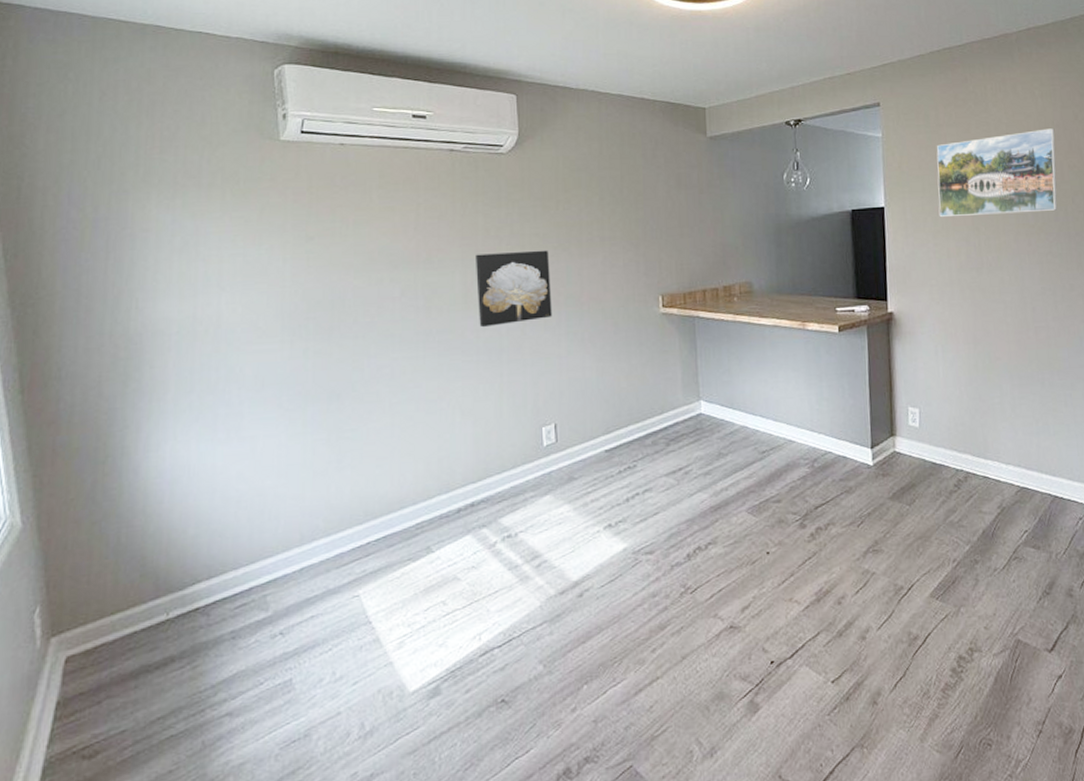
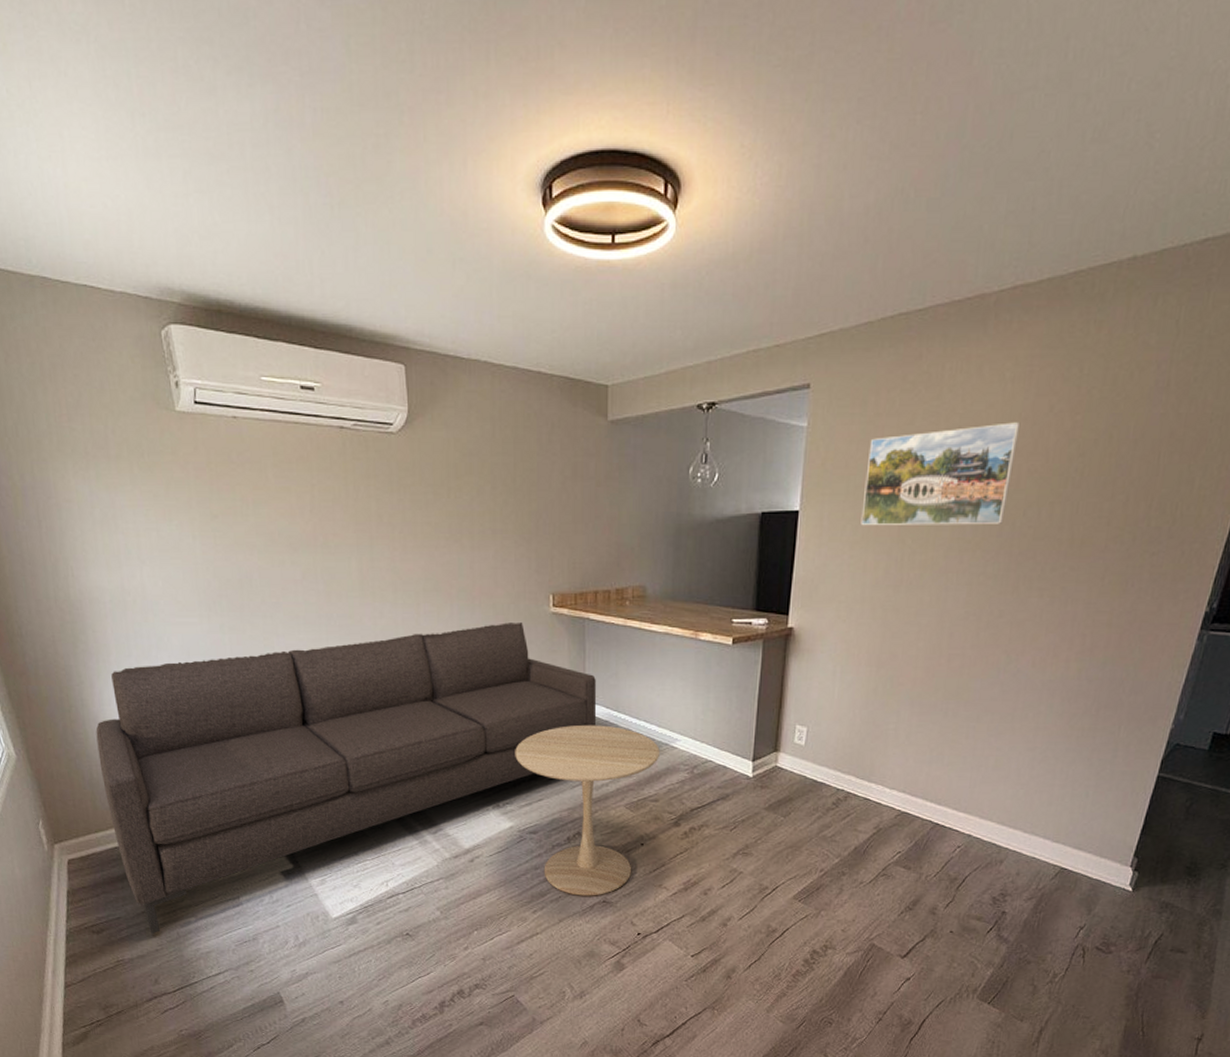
sofa: none [132,324,712,749] -> present [96,621,597,935]
wall art: present [476,250,553,328] -> none [370,540,445,615]
side table: none [627,424,778,624] -> present [515,724,660,896]

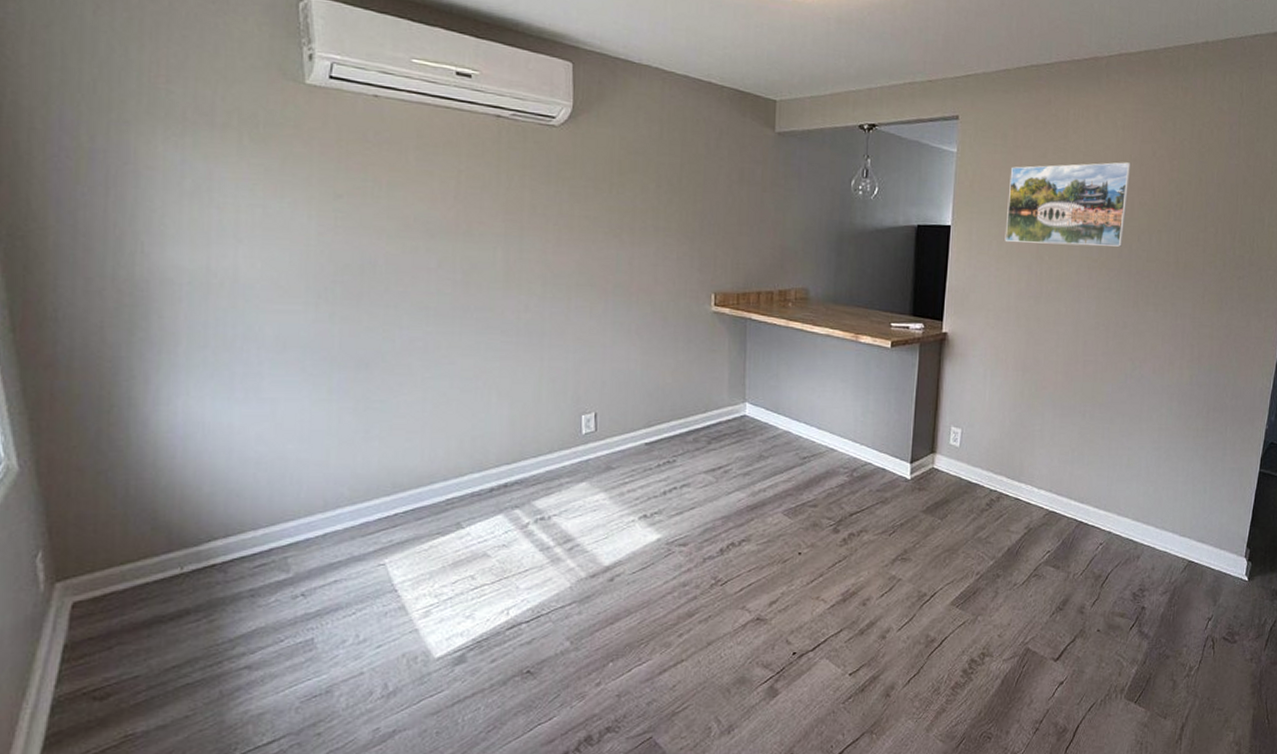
sofa: present [96,621,597,935] -> none [141,320,756,696]
side table: present [515,724,660,896] -> none [667,427,819,614]

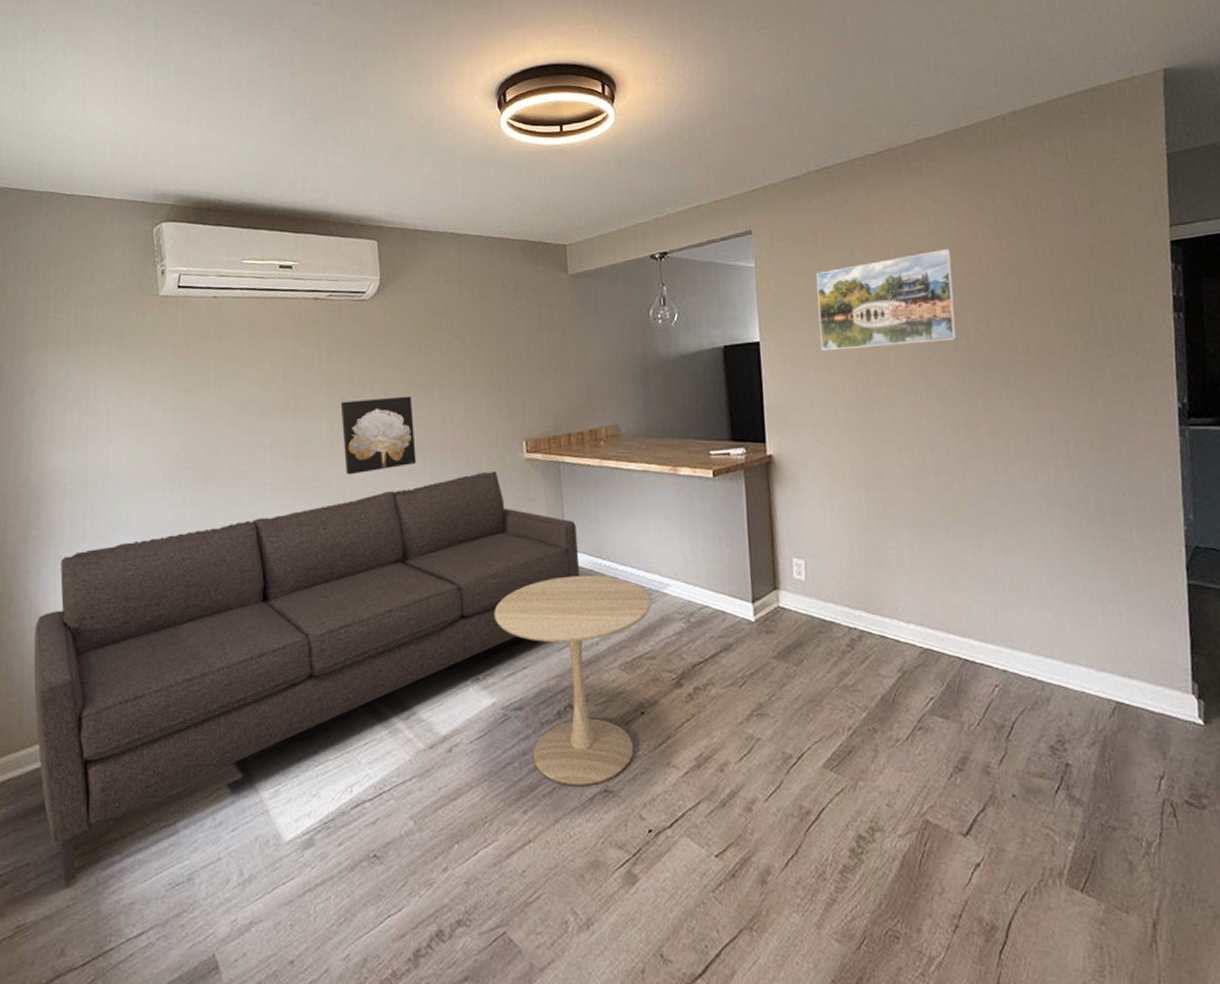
sofa: none [141,320,756,696] -> present [33,470,581,884]
wall art: none [519,231,599,309] -> present [341,395,417,475]
side table: none [667,427,819,614] -> present [494,575,651,786]

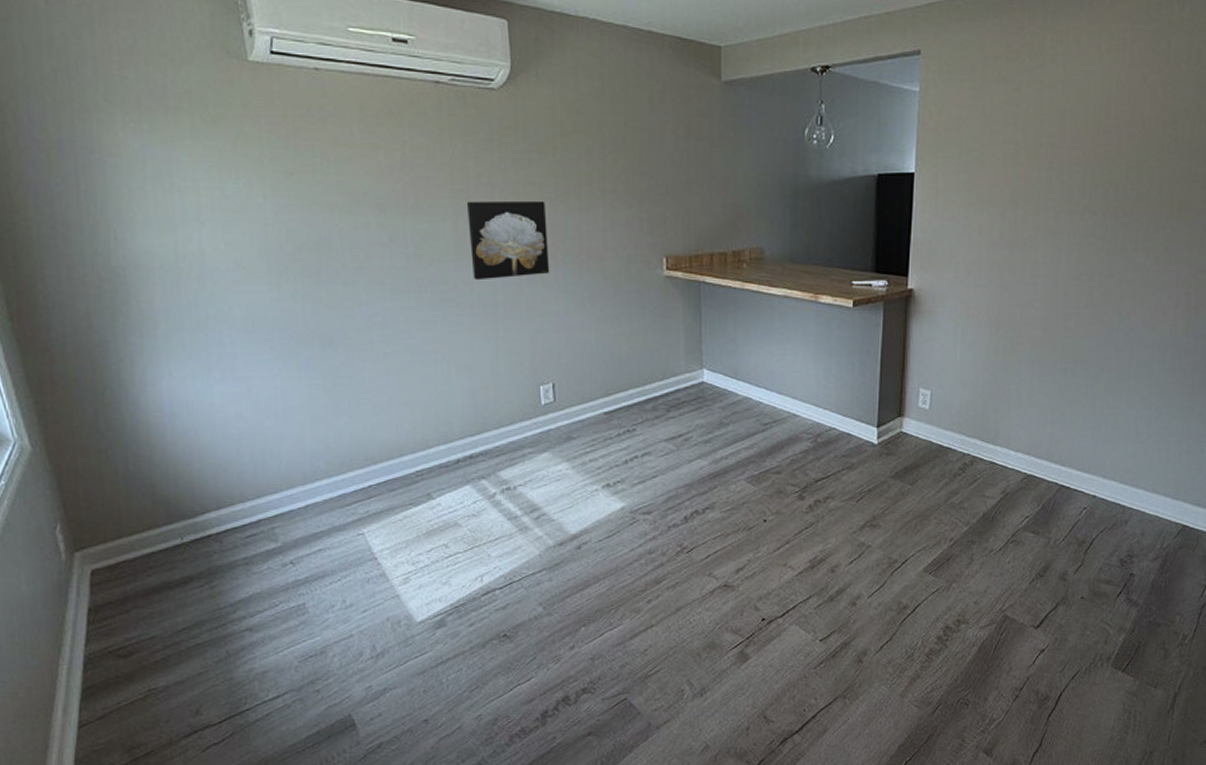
sofa: present [33,470,581,884] -> none [135,285,714,655]
side table: present [494,575,651,786] -> none [626,393,781,581]
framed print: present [815,249,958,352] -> none [974,91,1118,189]

